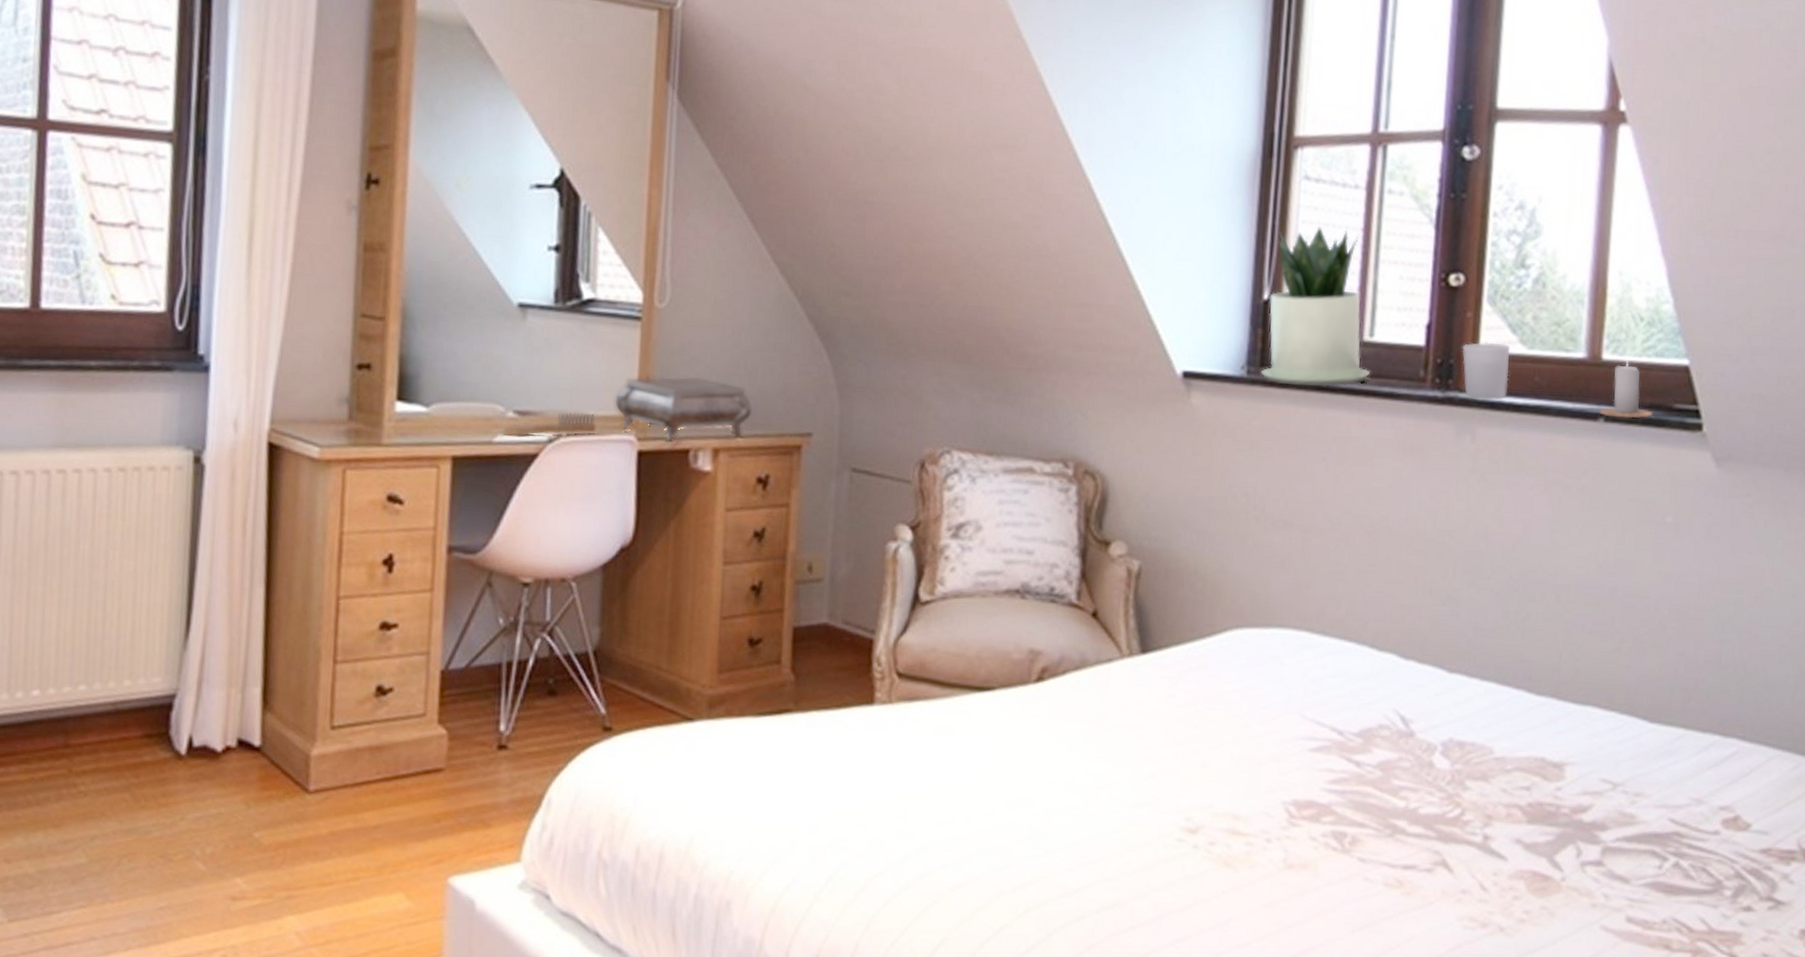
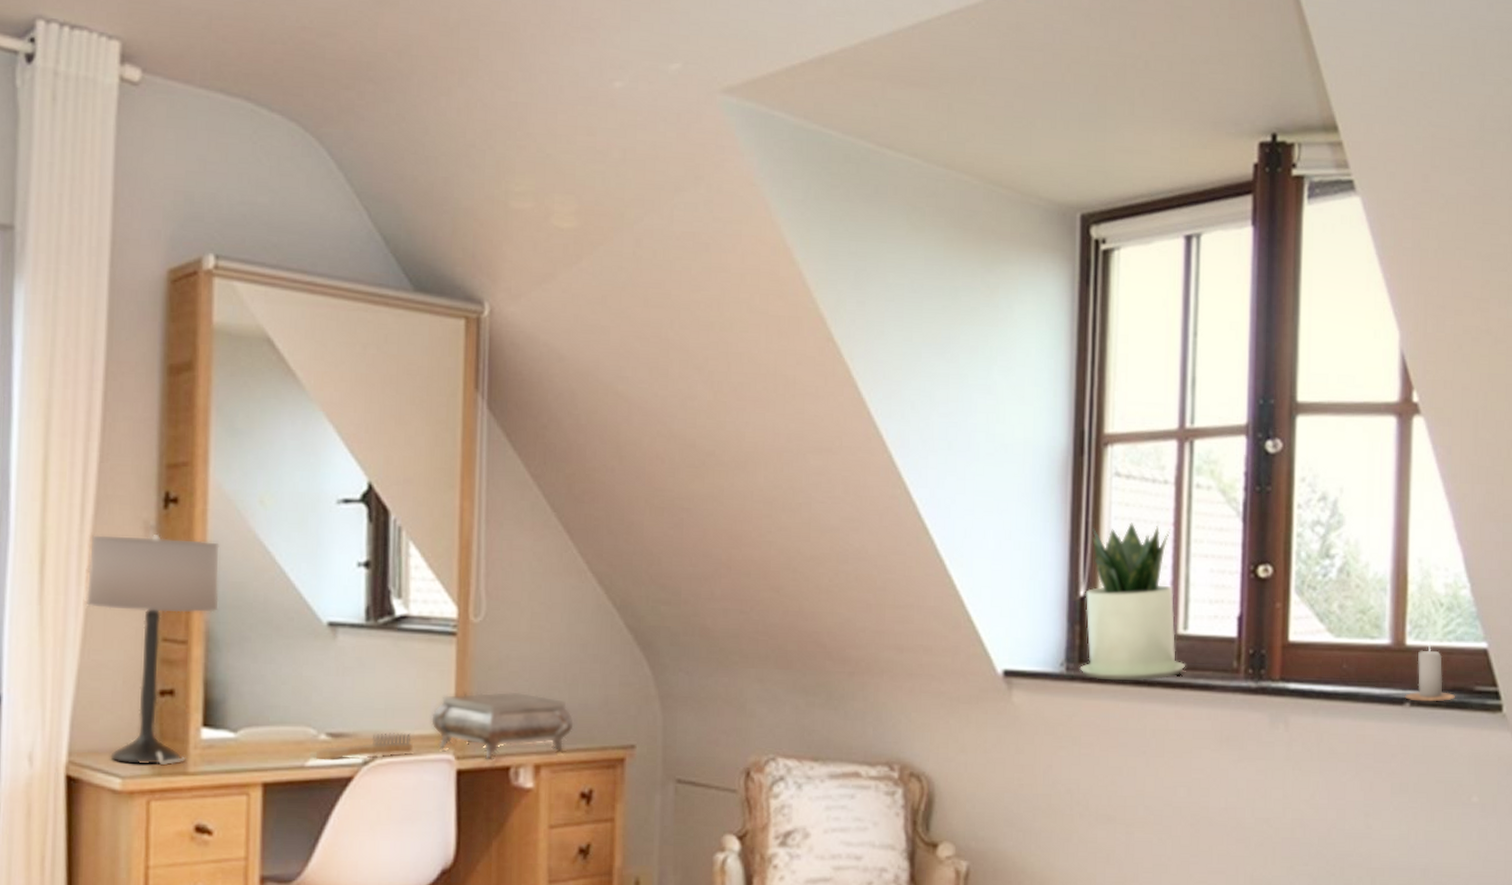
table lamp: none [290,213,417,437] -> present [86,535,220,766]
candle holder: present [1462,343,1511,401] -> none [1272,632,1319,690]

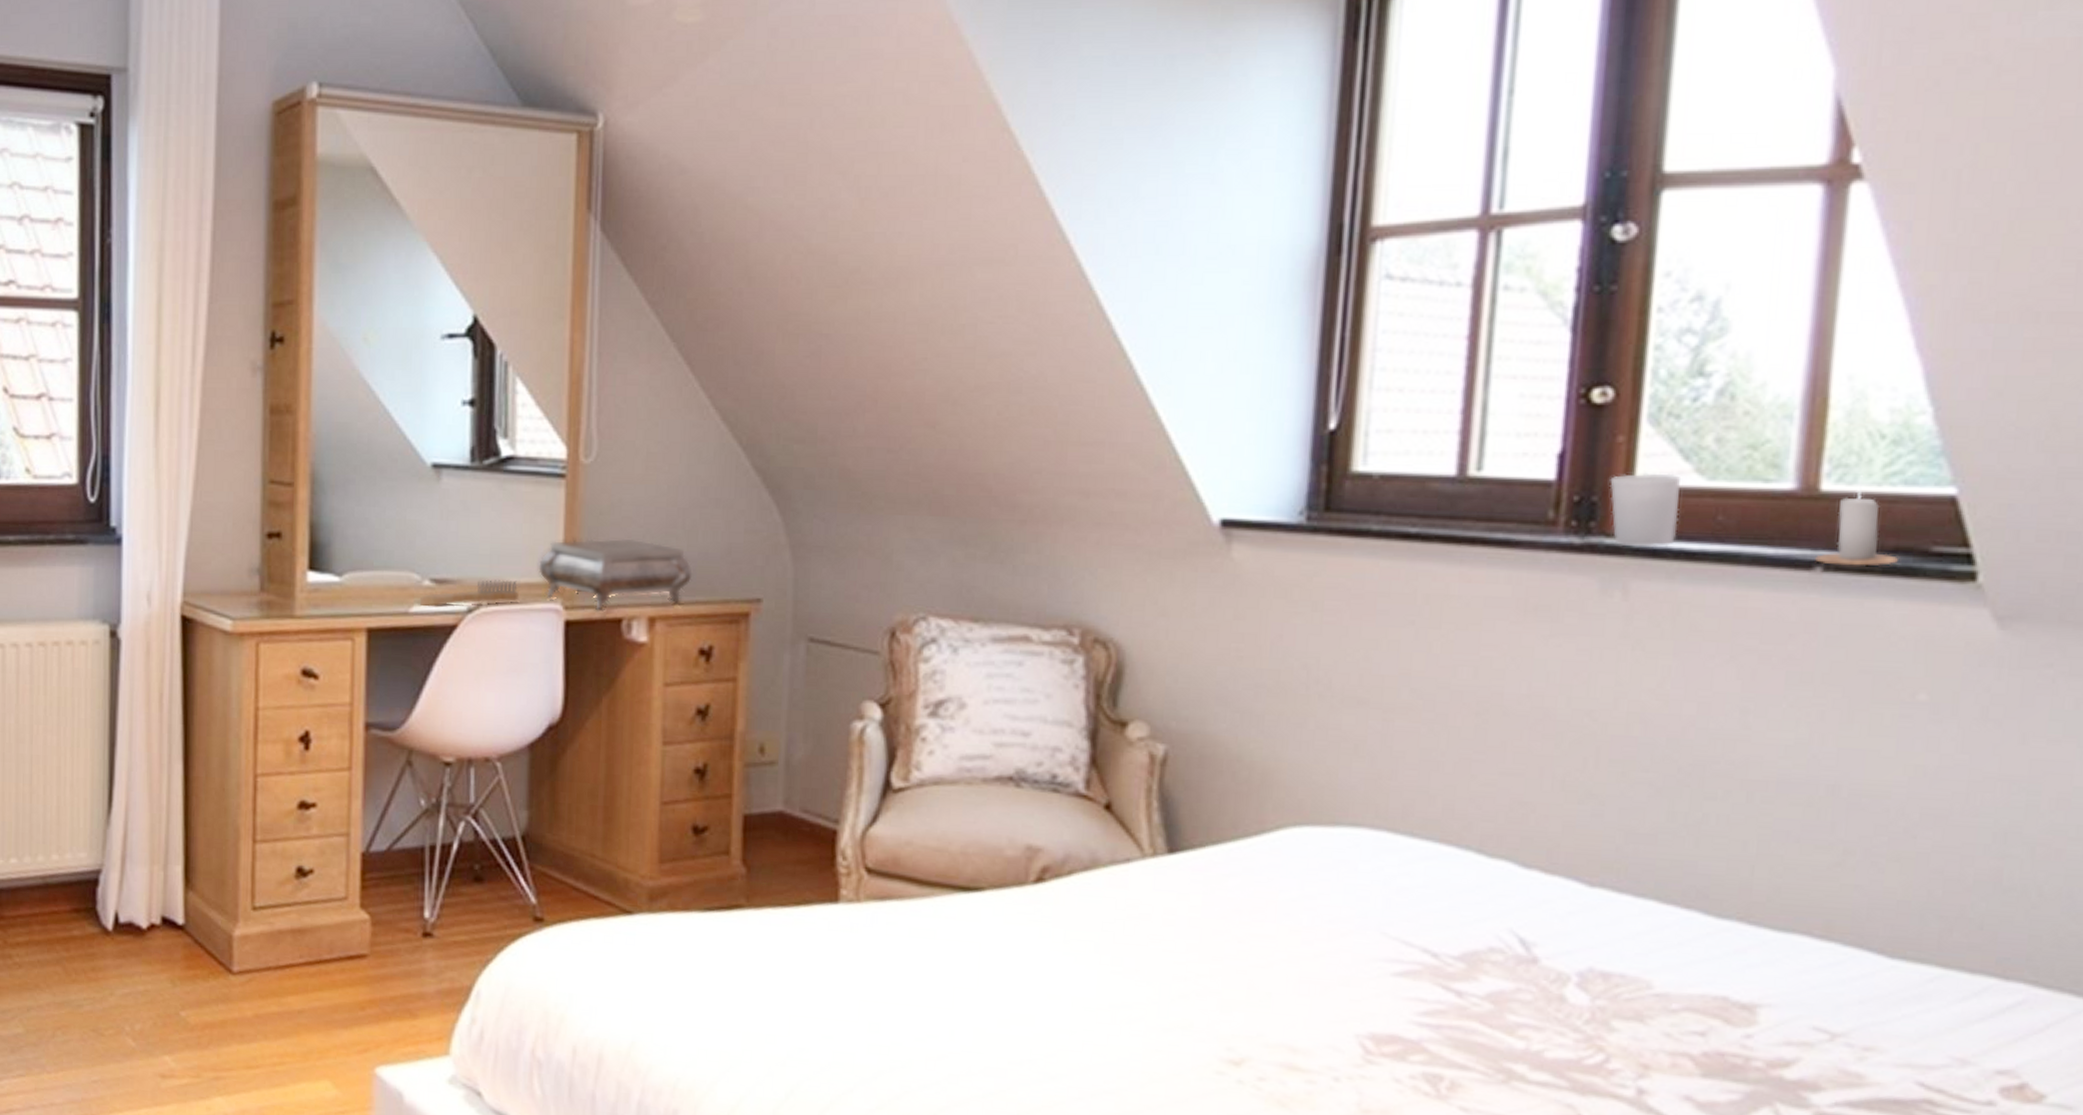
table lamp: present [86,535,220,766] -> none [197,375,324,608]
planter: present [1079,522,1186,681] -> none [1325,337,1478,535]
candle holder: none [1272,632,1319,690] -> present [1609,473,1682,548]

